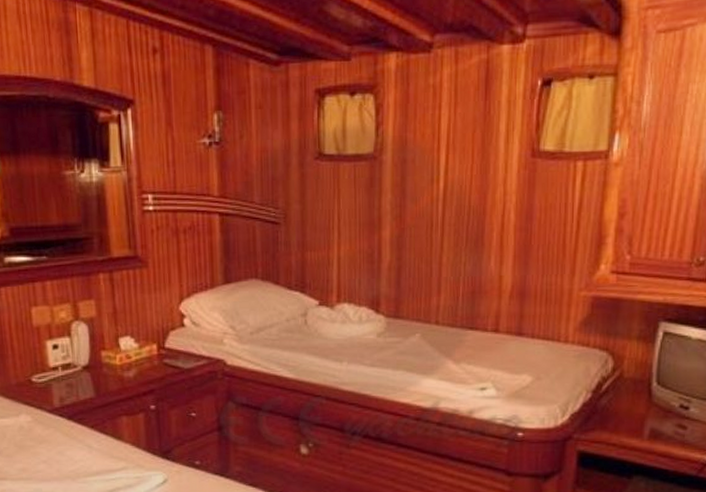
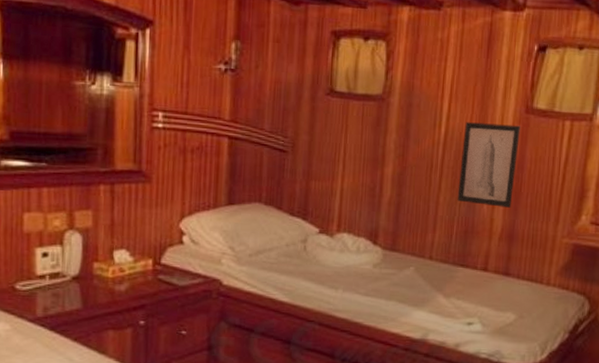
wall art: none [461,172,526,263] -> present [457,122,520,208]

